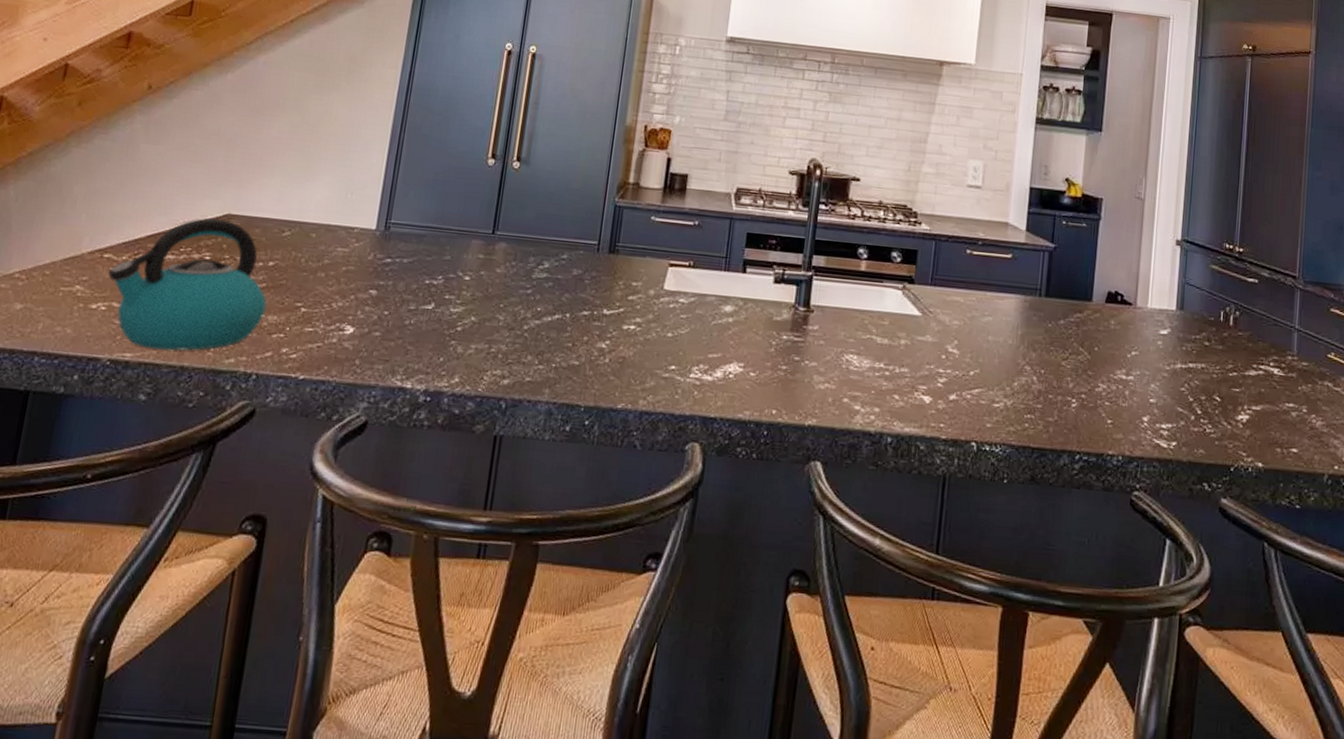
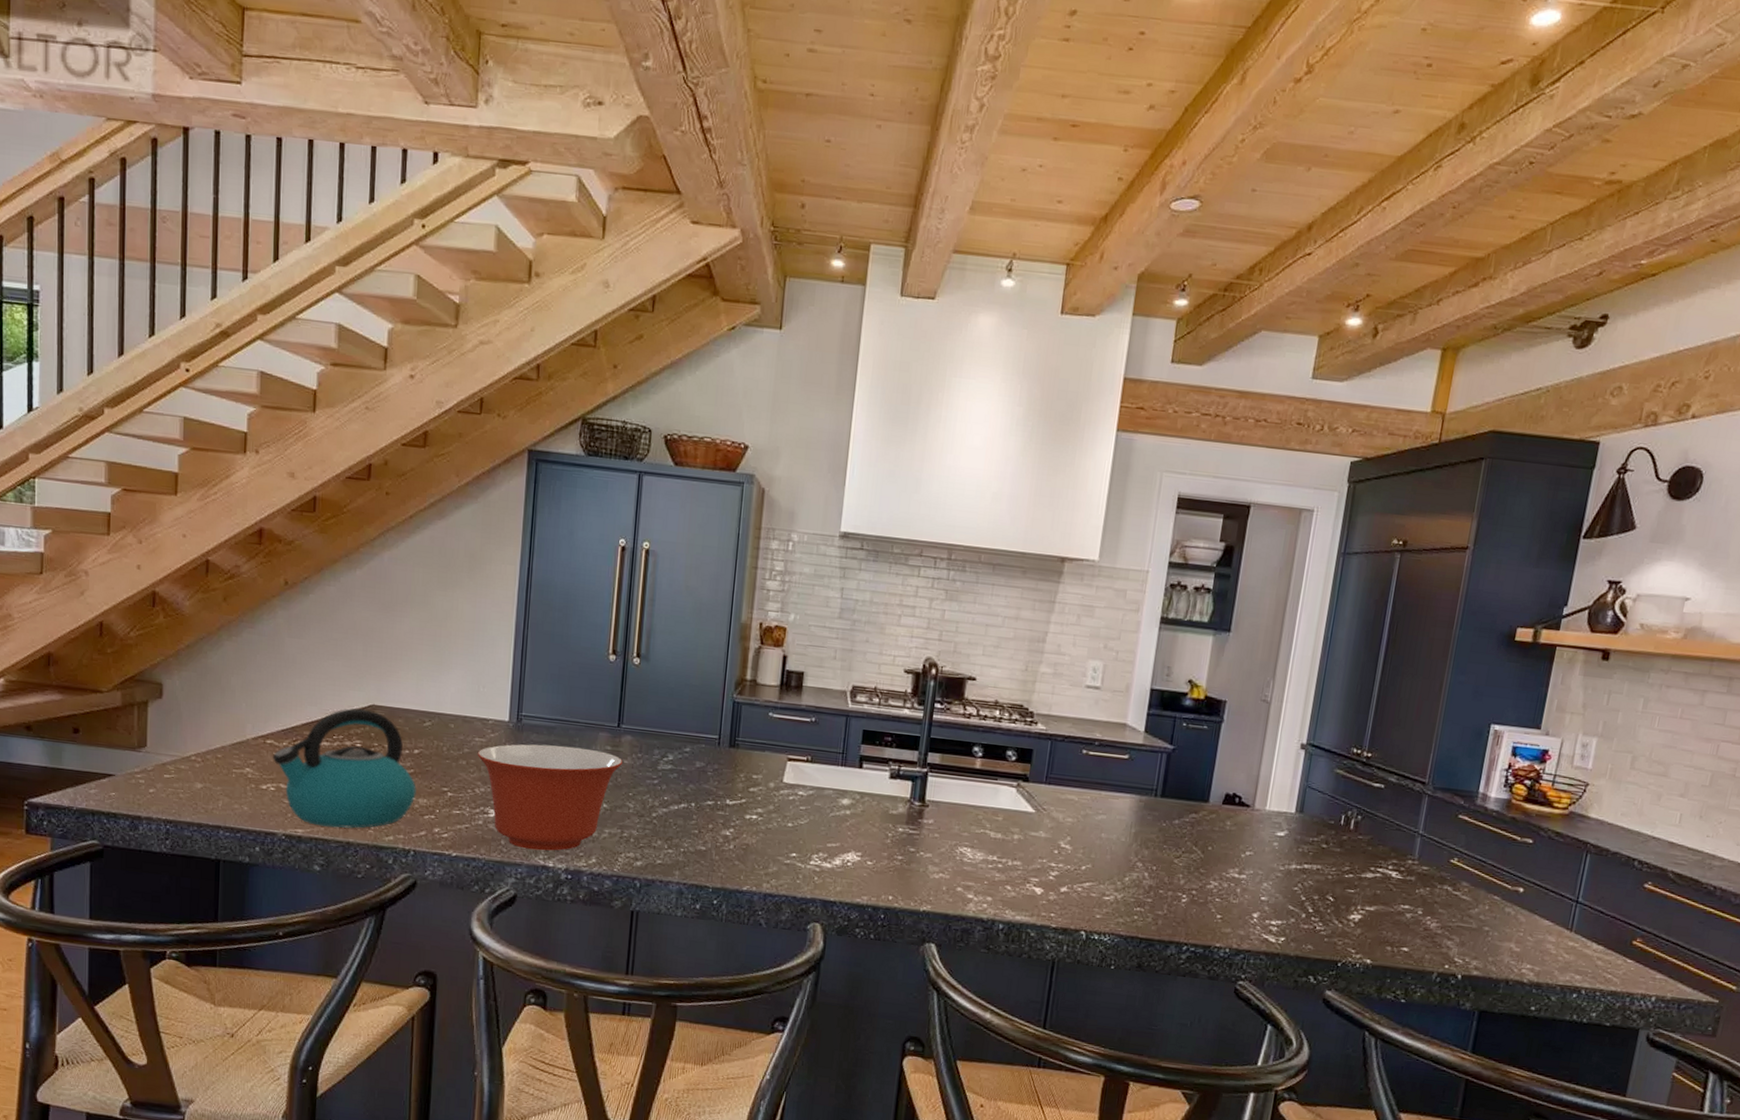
mixing bowl: none [338,253,496,371] -> present [477,744,623,851]

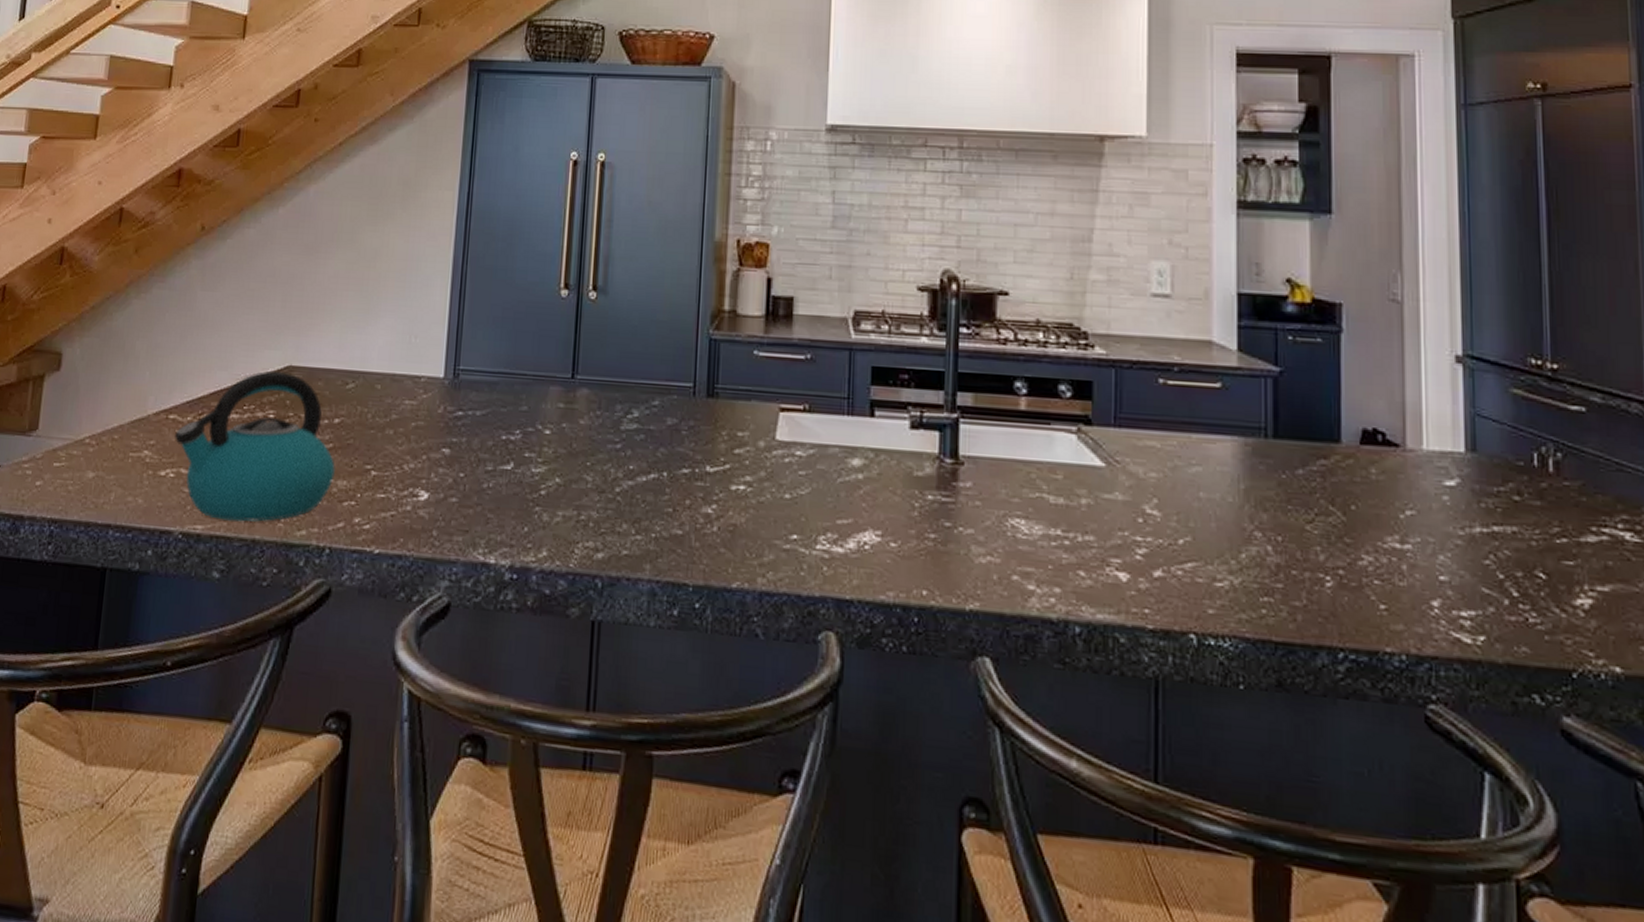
mixing bowl: present [477,744,623,851] -> none [406,404,579,543]

